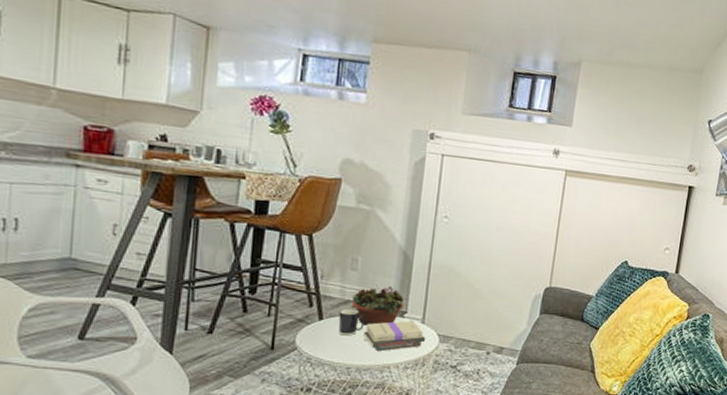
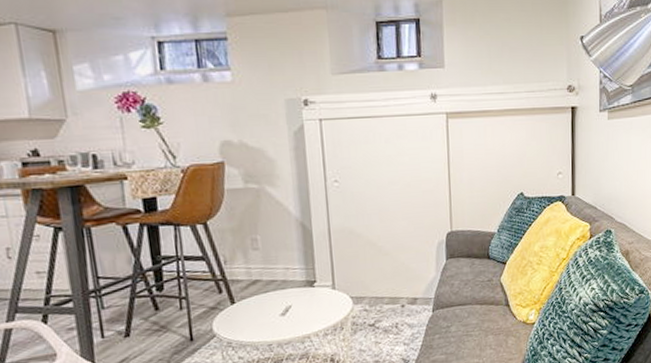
mug: present [338,308,365,336] -> none [249,287,277,315]
succulent planter: present [351,284,405,326] -> none [258,258,312,302]
books: present [363,320,426,351] -> none [278,288,340,323]

